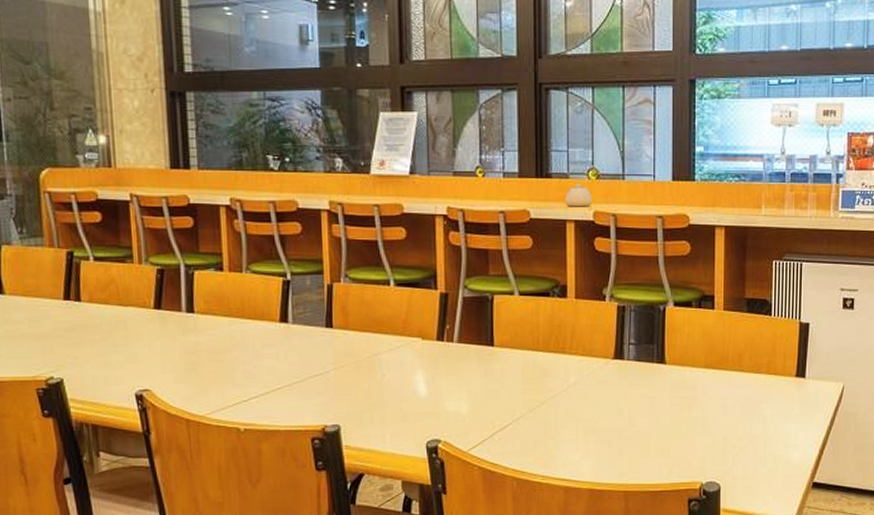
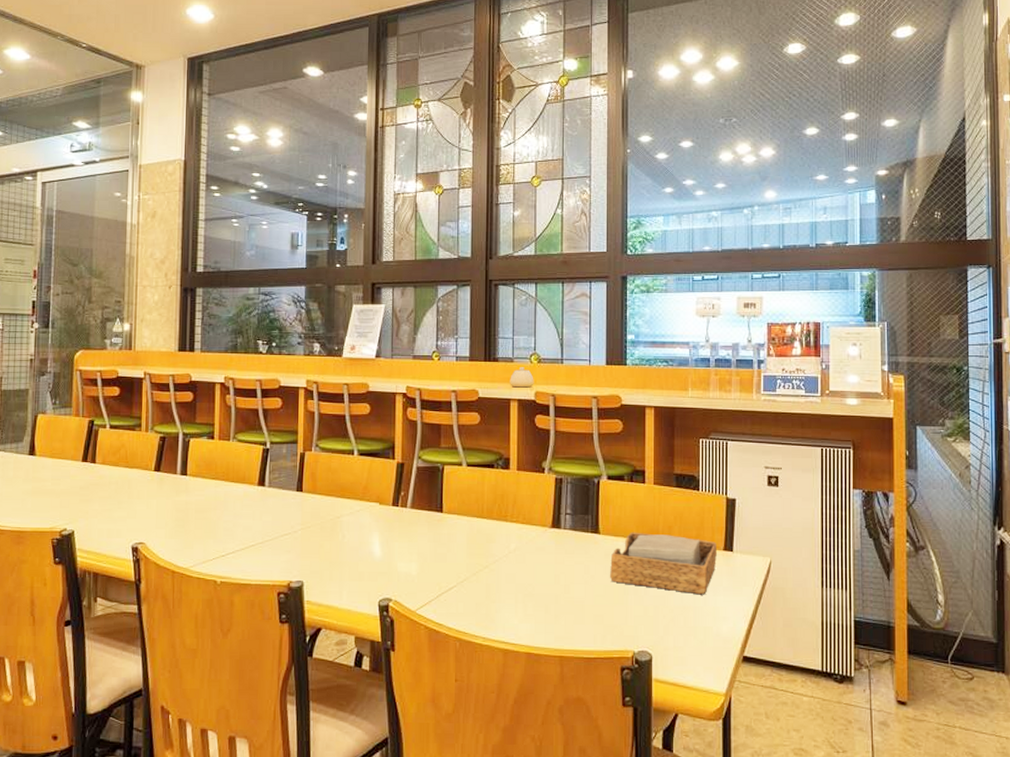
napkin holder: none [677,360,790,423] -> present [610,532,718,595]

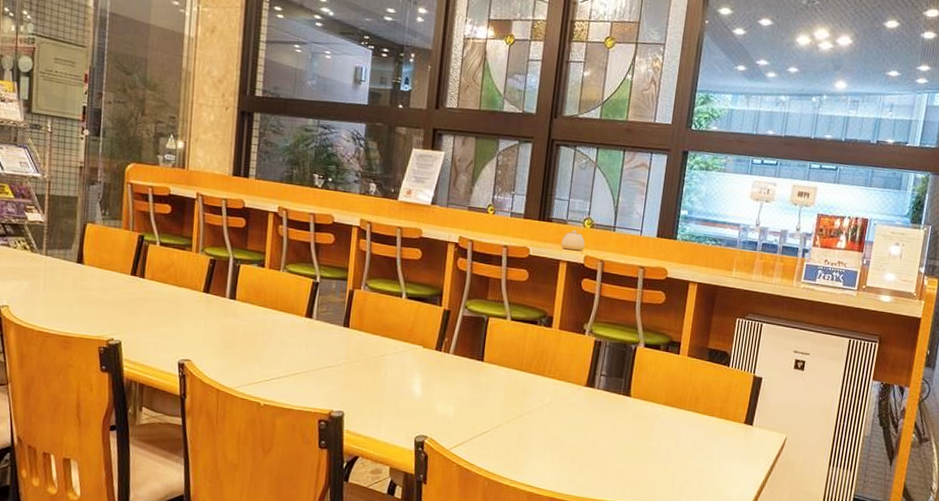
napkin holder: present [610,532,718,595] -> none [635,398,739,462]

